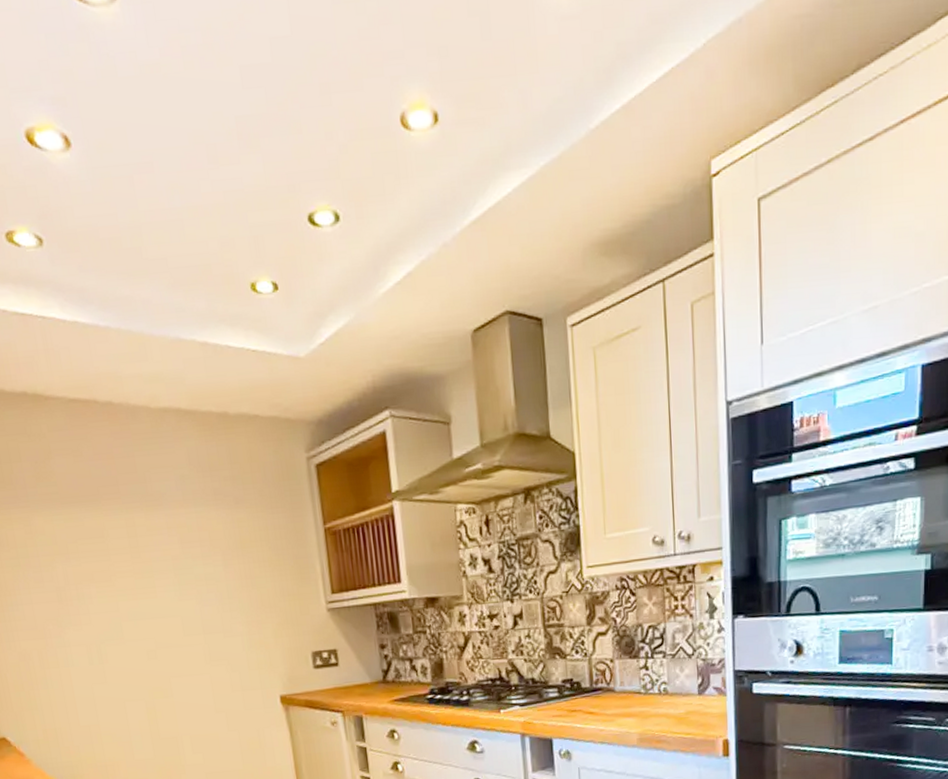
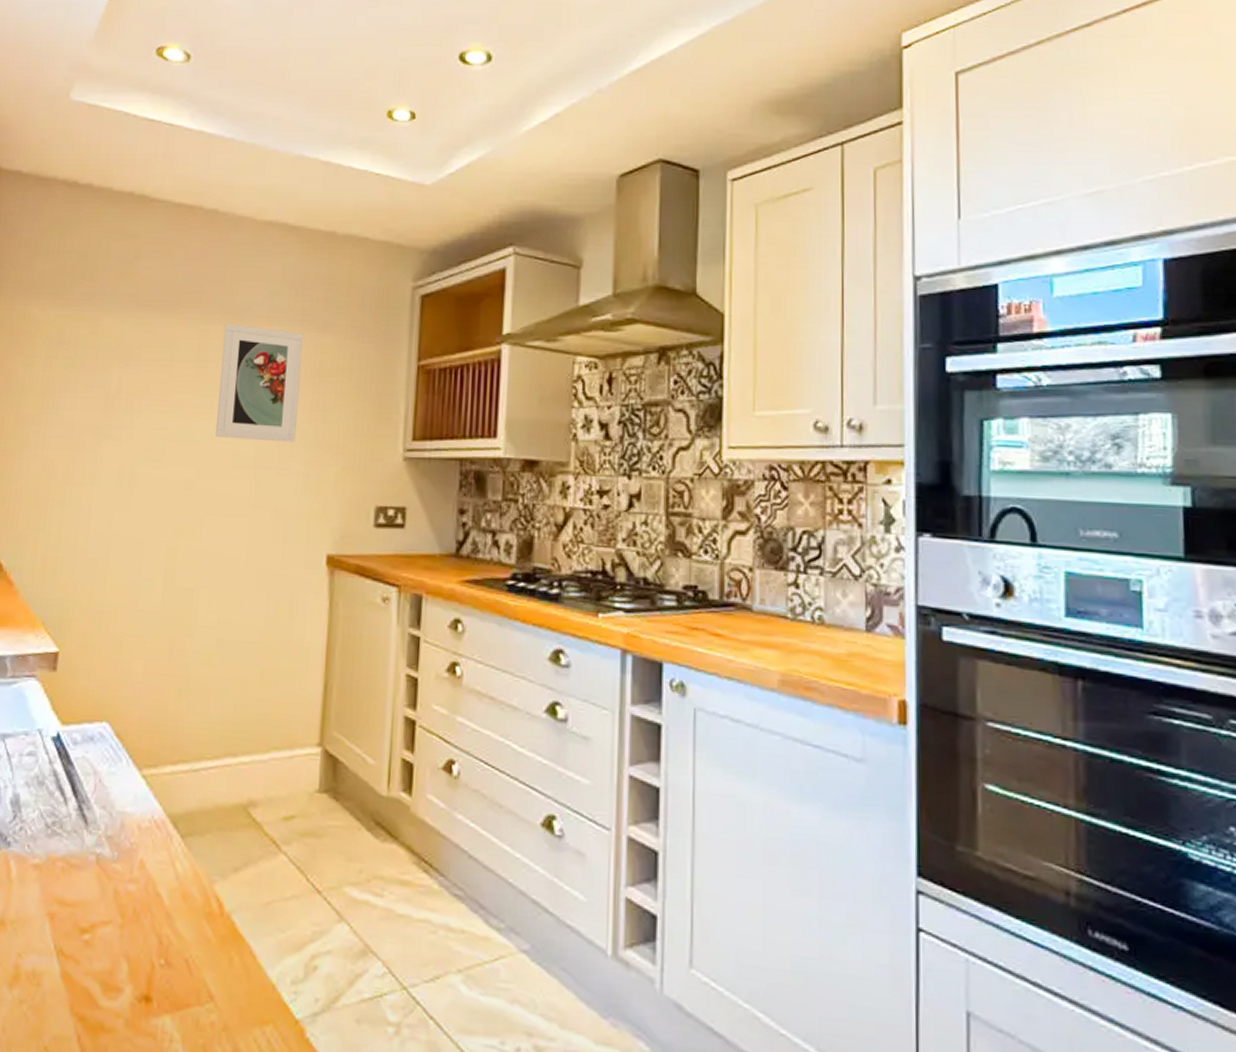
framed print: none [146,509,233,612] -> present [216,323,303,443]

